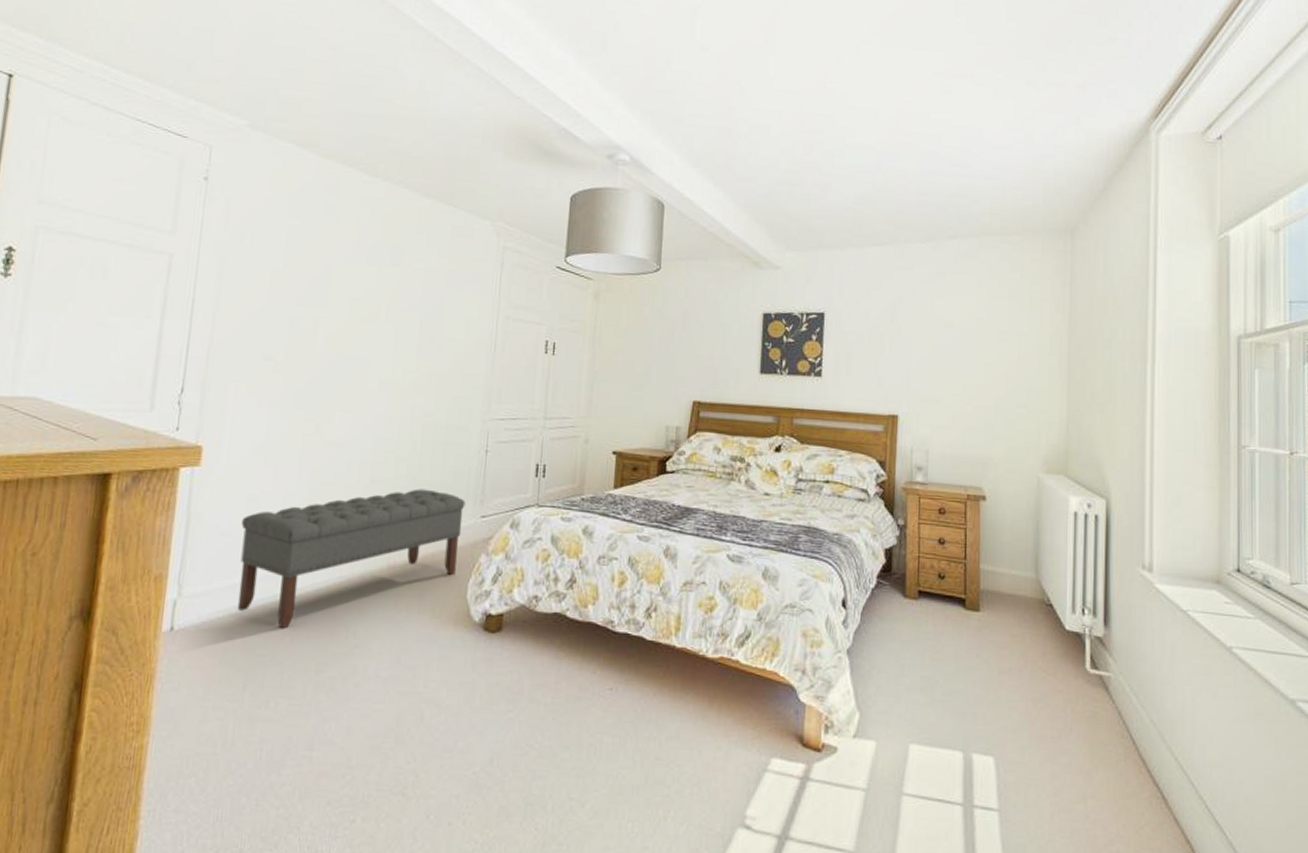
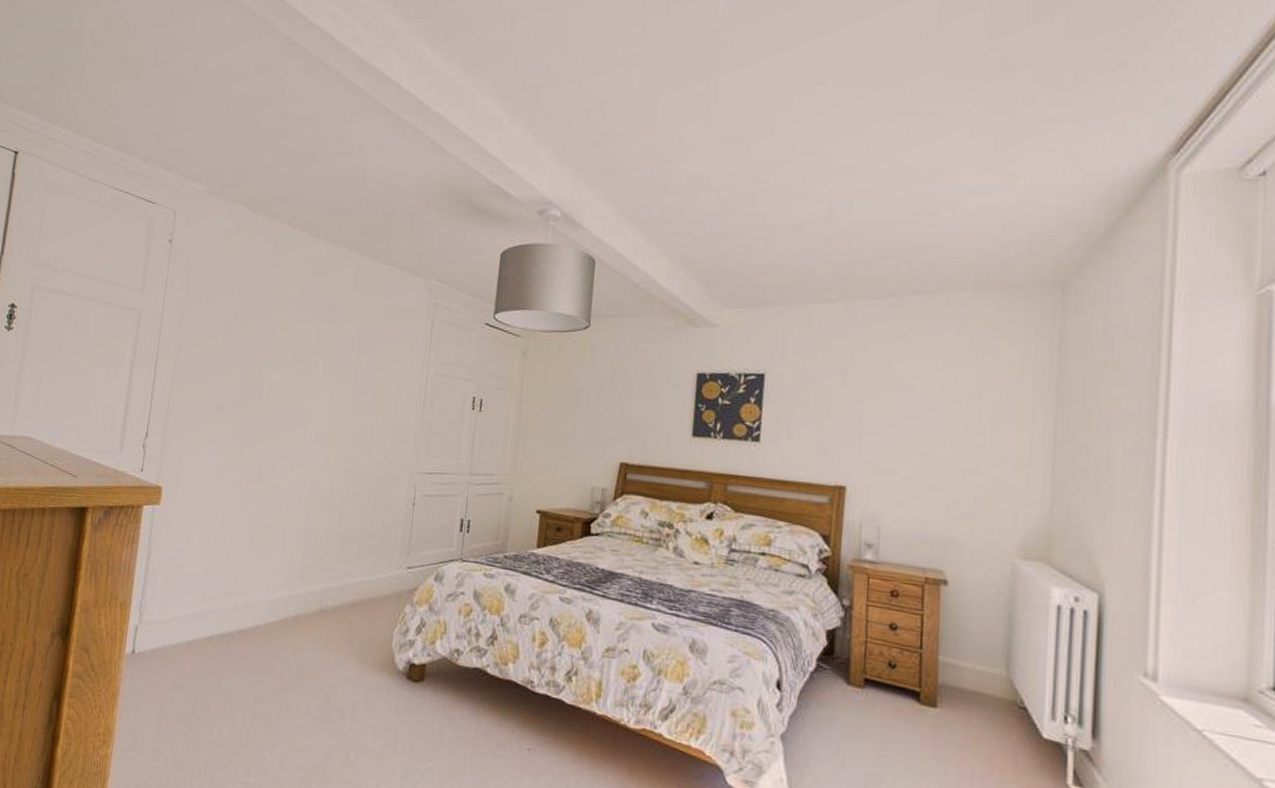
bench: present [237,489,466,628] -> none [188,537,393,660]

